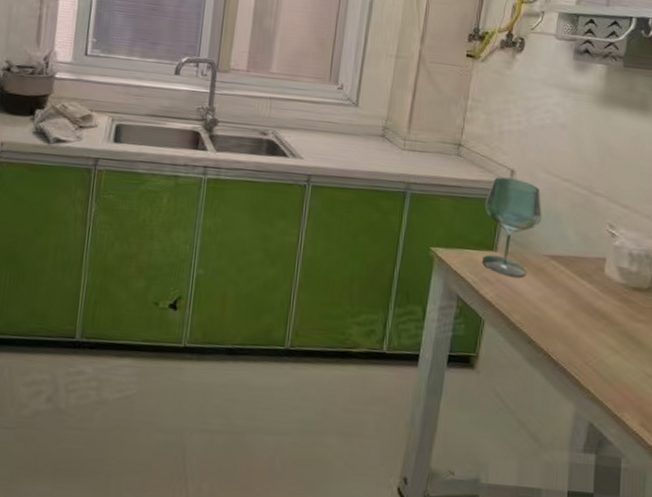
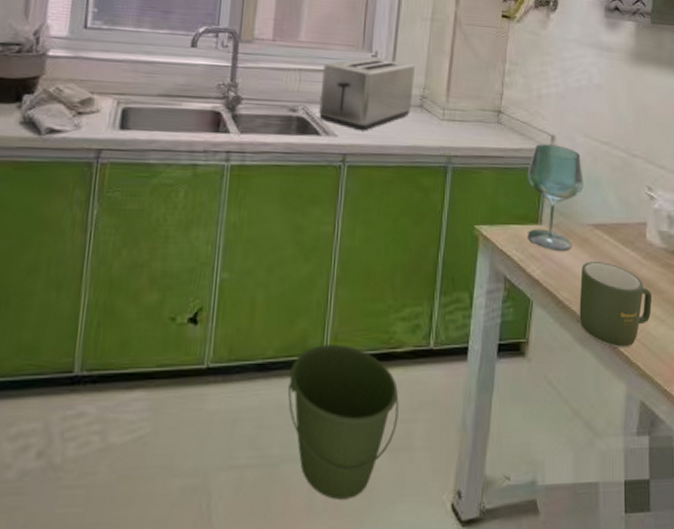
bucket: none [253,338,353,470] -> present [287,345,399,500]
toaster: none [287,89,378,155] -> present [319,57,415,130]
mug: none [530,289,608,373] -> present [579,262,653,348]

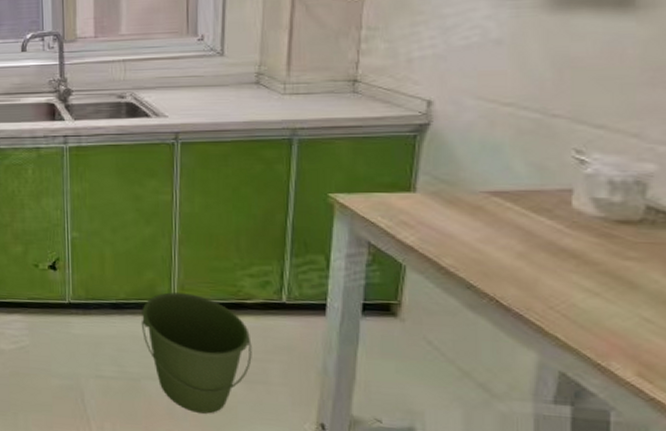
toaster: present [319,57,415,130] -> none [146,40,248,110]
wine glass: present [527,144,583,252] -> none [394,110,475,220]
mug: present [579,262,653,348] -> none [469,230,581,318]

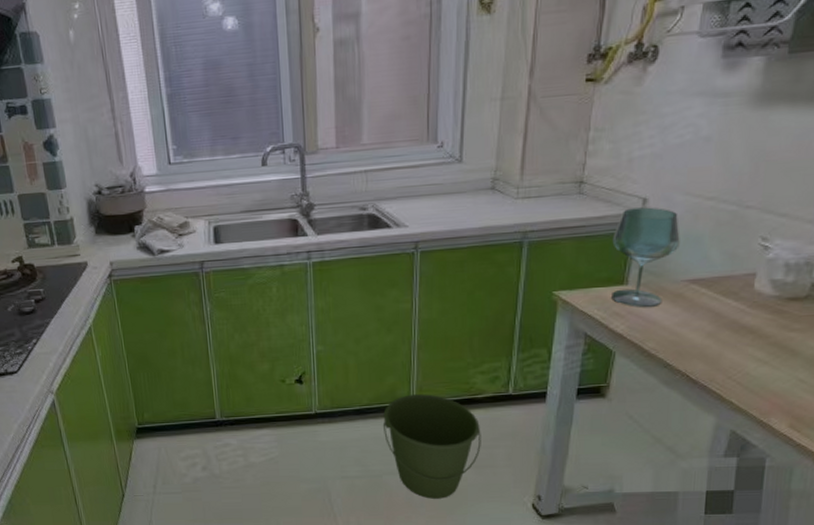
wine glass: none [394,110,475,220] -> present [611,207,680,308]

